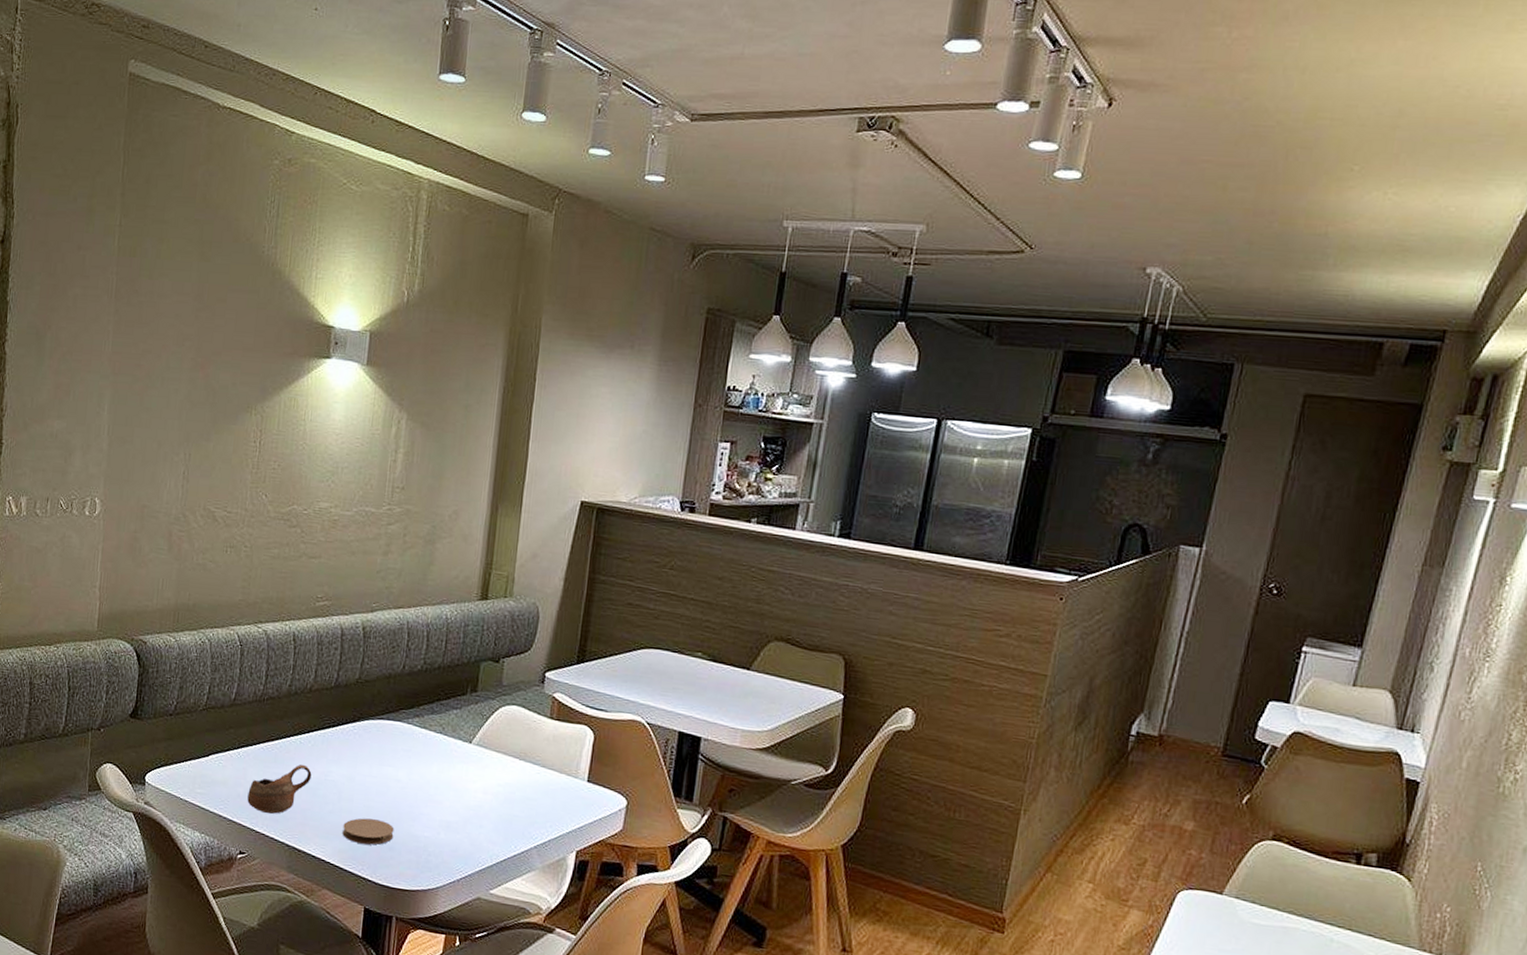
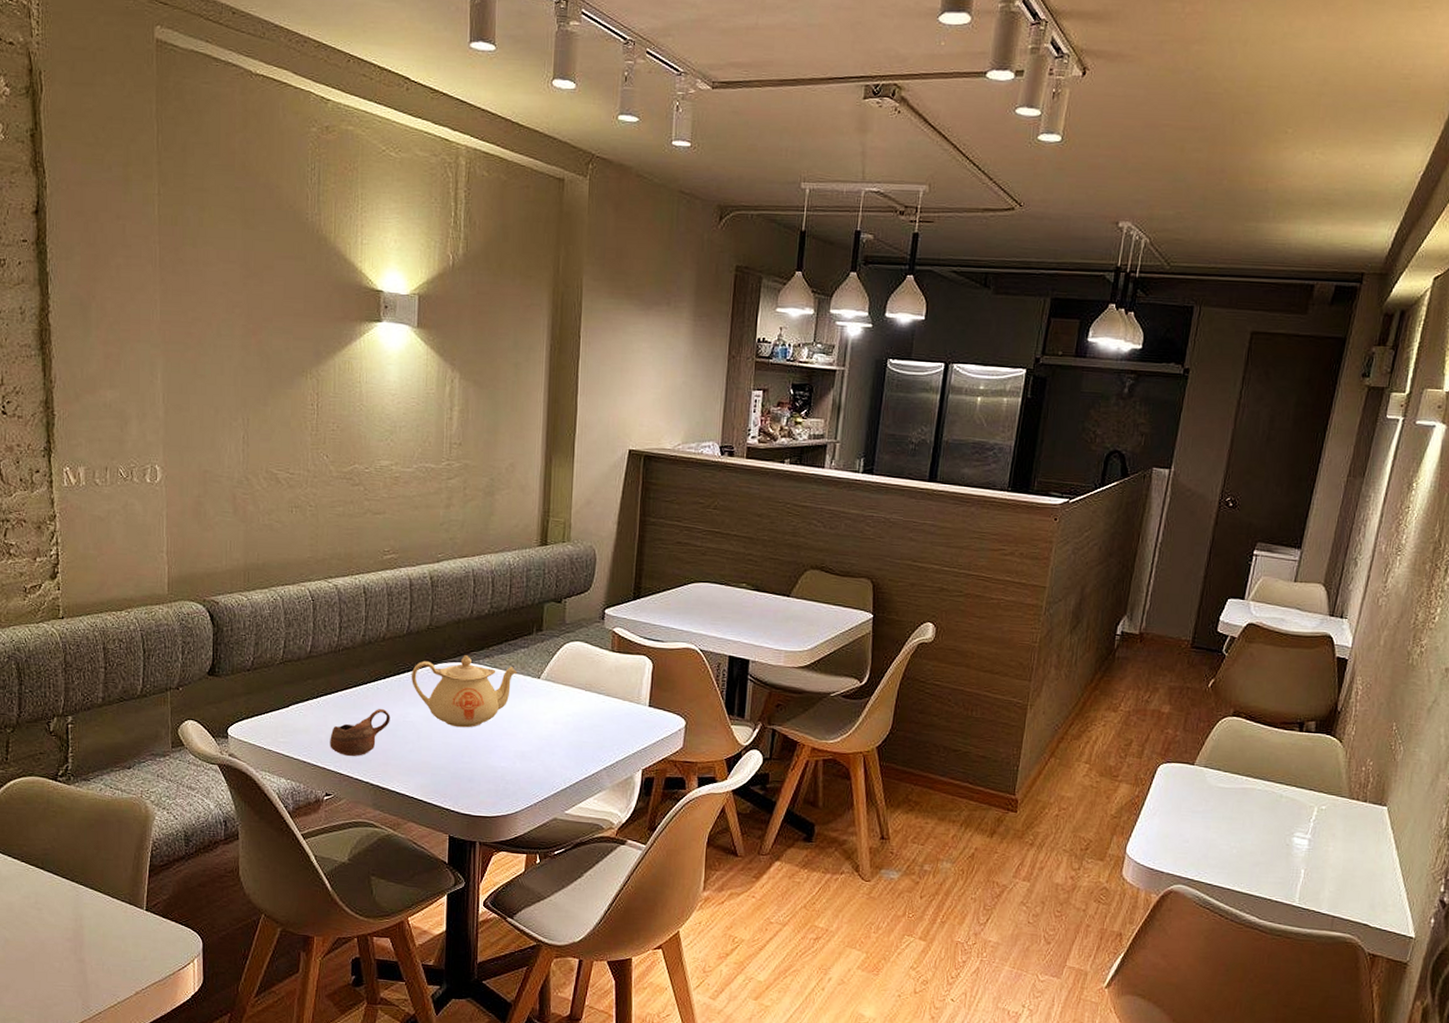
teapot: none [335,713,448,792] -> present [410,655,518,728]
coaster: present [342,818,395,845] -> none [423,754,473,778]

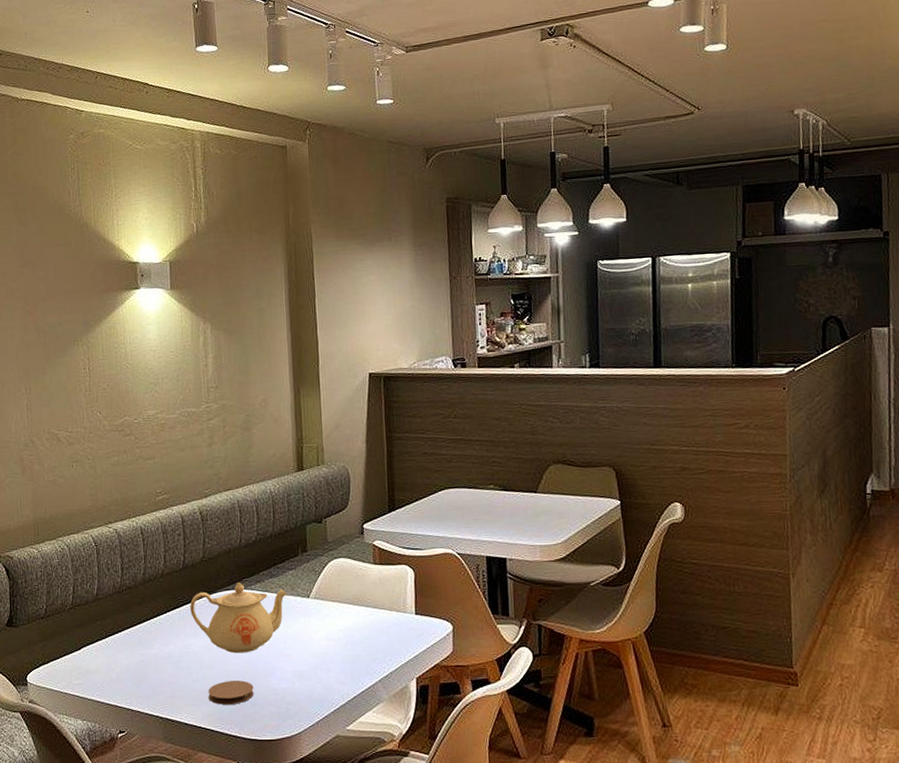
cup: present [330,709,390,756] -> none [120,643,174,692]
coaster: none [423,754,473,778] -> present [208,680,254,705]

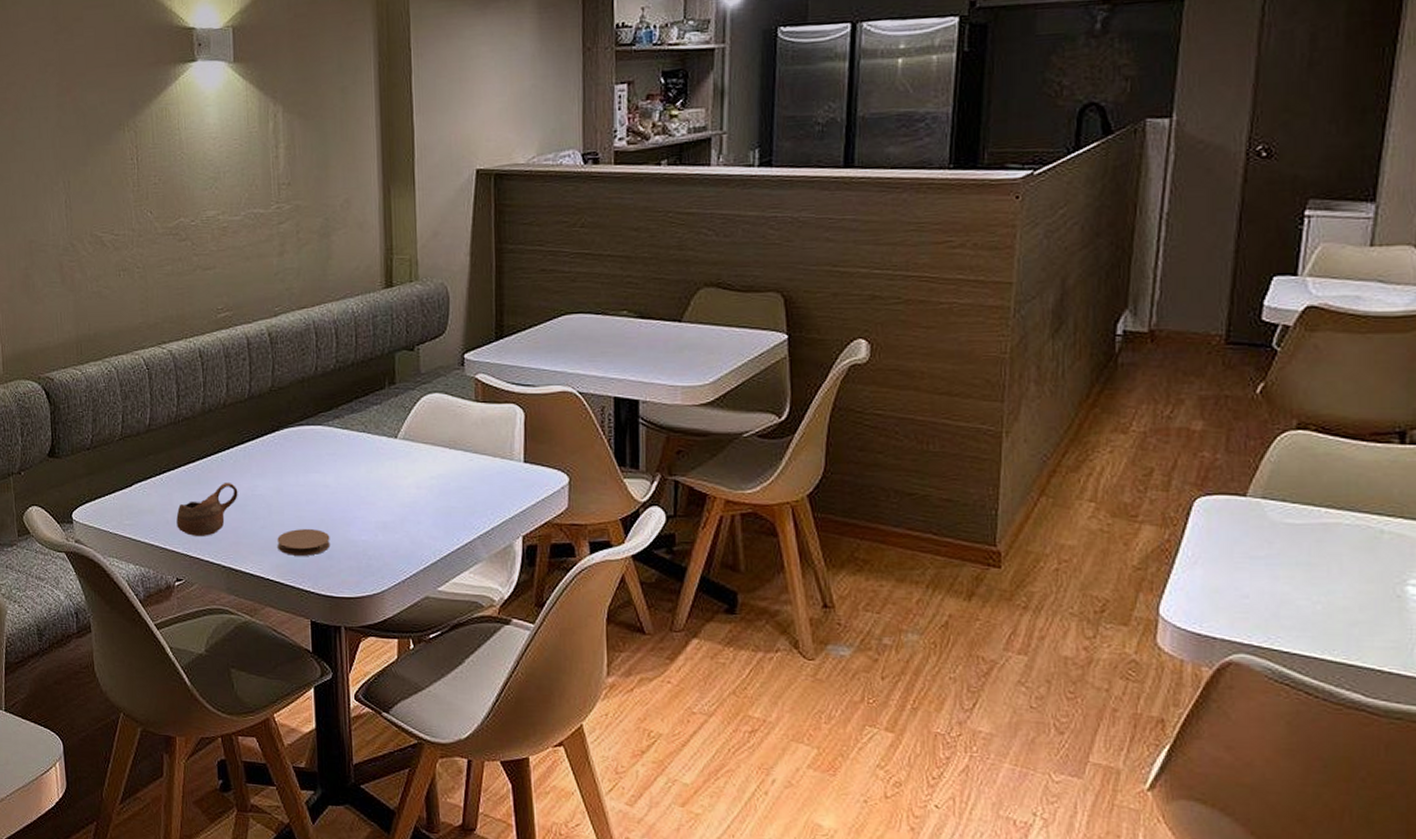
cup: none [120,643,174,692] -> present [176,483,238,536]
teapot: present [189,582,288,654] -> none [256,417,372,499]

